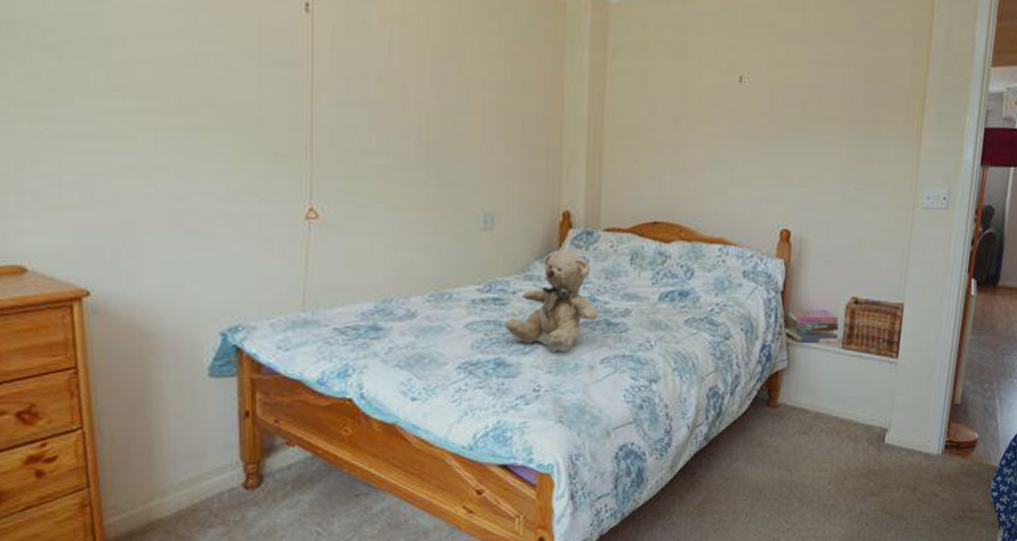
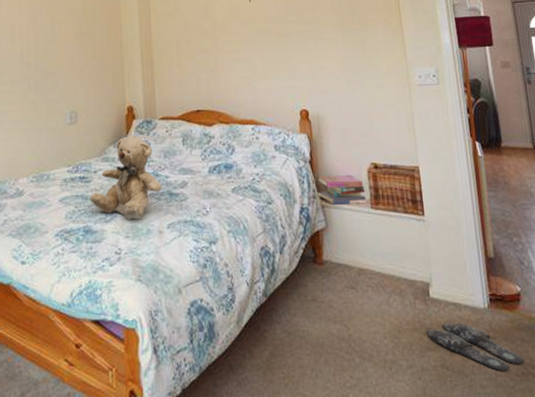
slippers: none [873,468,963,516] -> present [426,322,524,372]

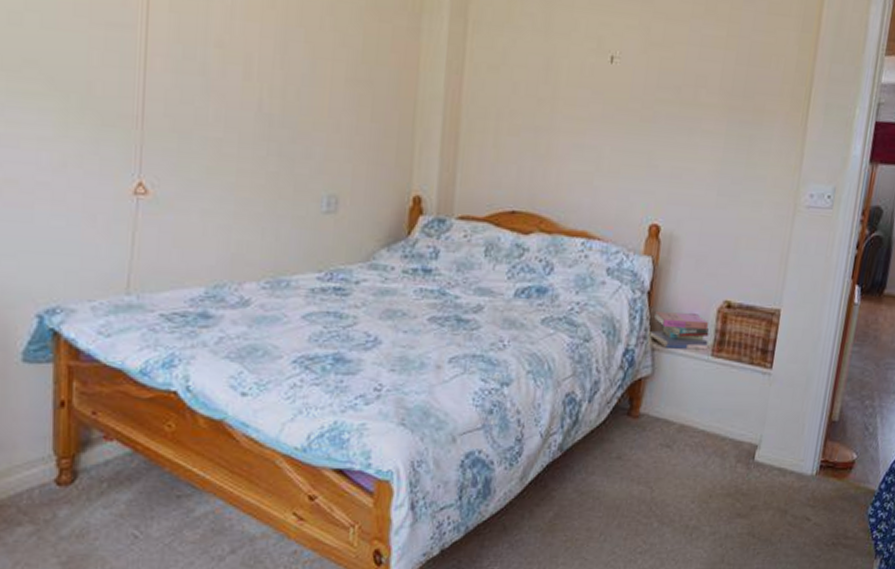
teddy bear: present [90,135,162,221] -> none [345,236,448,350]
slippers: present [426,322,524,372] -> none [740,489,838,542]

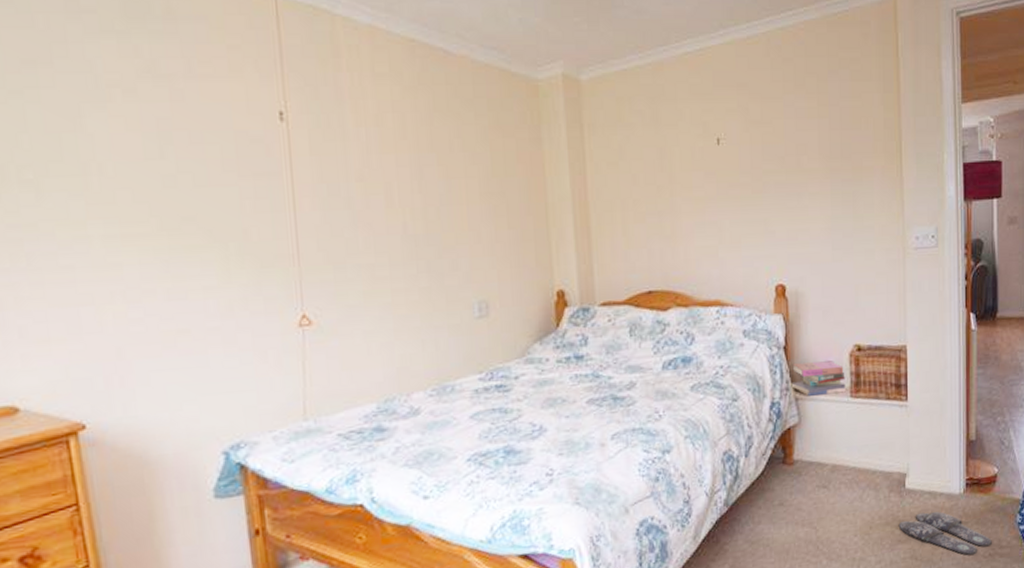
slippers: none [740,489,838,542] -> present [898,511,992,556]

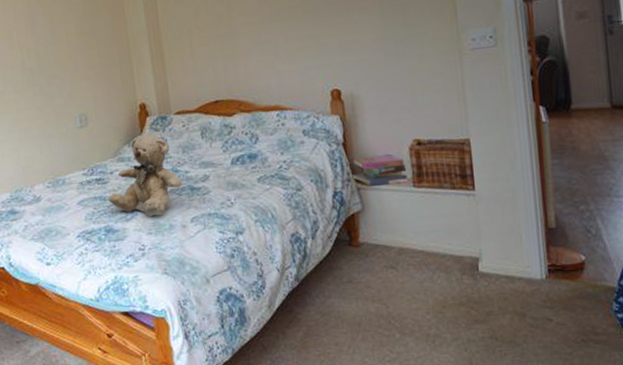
teddy bear: none [510,327,603,435] -> present [108,132,182,218]
slippers: present [898,511,992,556] -> none [474,294,584,340]

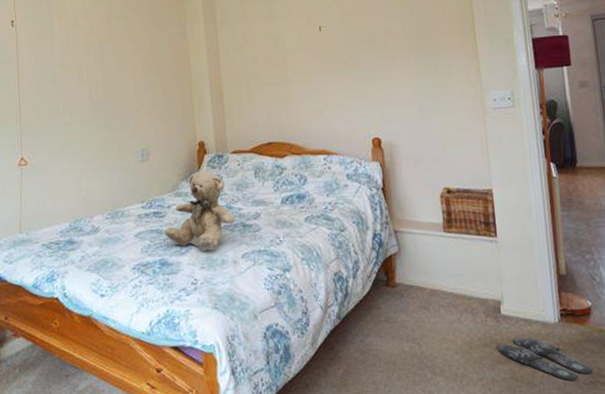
books: present [351,154,408,186] -> none [389,201,439,230]
slippers: none [474,294,584,340] -> present [497,337,592,382]

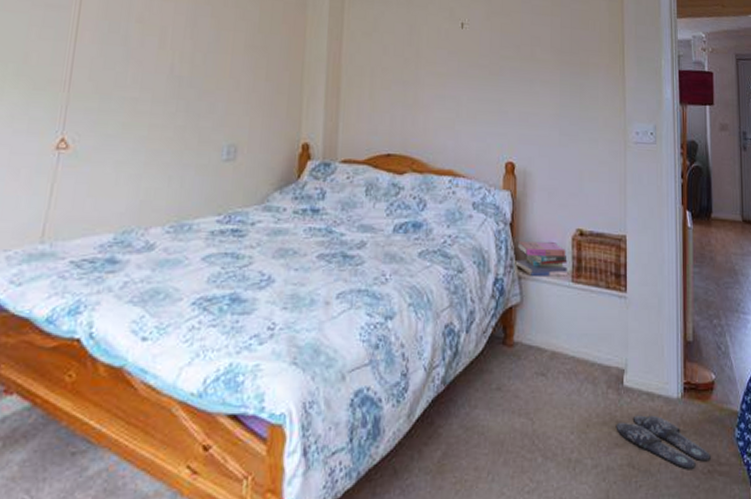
teddy bear: present [164,169,235,253] -> none [241,179,334,288]
books: none [389,201,439,230] -> present [514,241,567,276]

